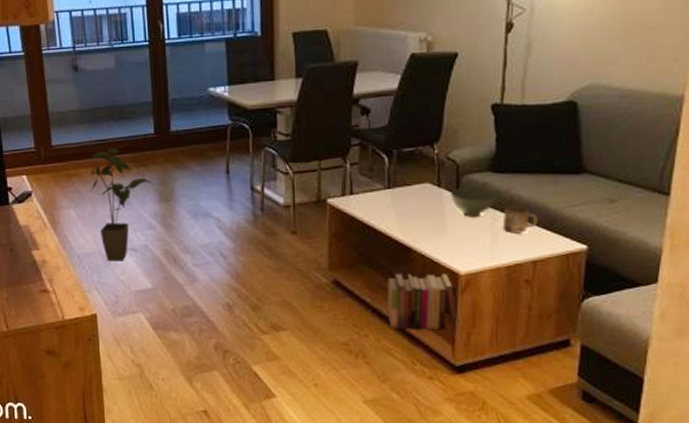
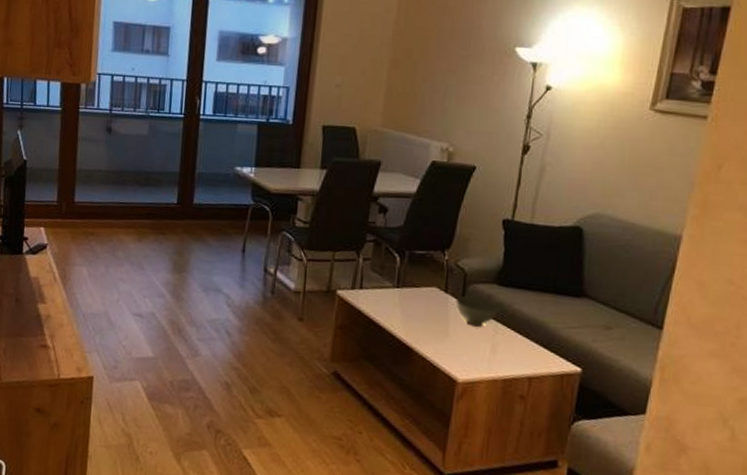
house plant: present [90,147,152,261] -> none [106,211,168,326]
books: present [387,273,459,331] -> none [382,372,452,437]
mug: present [502,205,538,234] -> none [502,319,537,349]

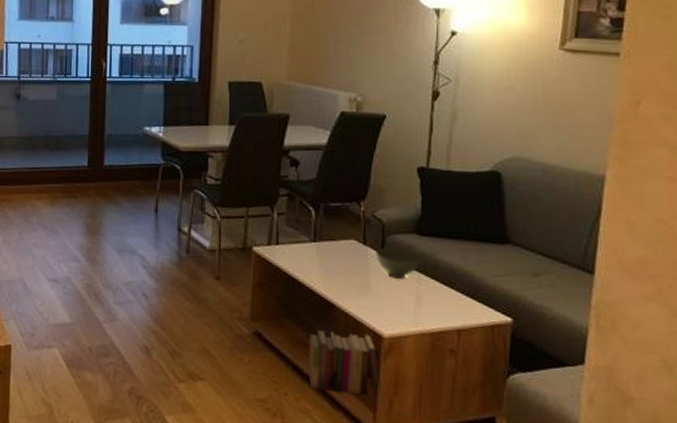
books: none [382,372,452,437] -> present [308,329,381,395]

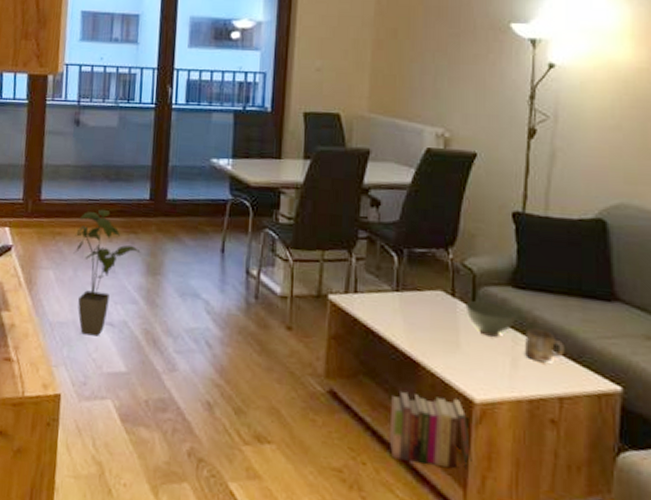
house plant: none [20,176,81,292] -> present [74,209,141,336]
mug: none [427,269,463,300] -> present [524,327,565,363]

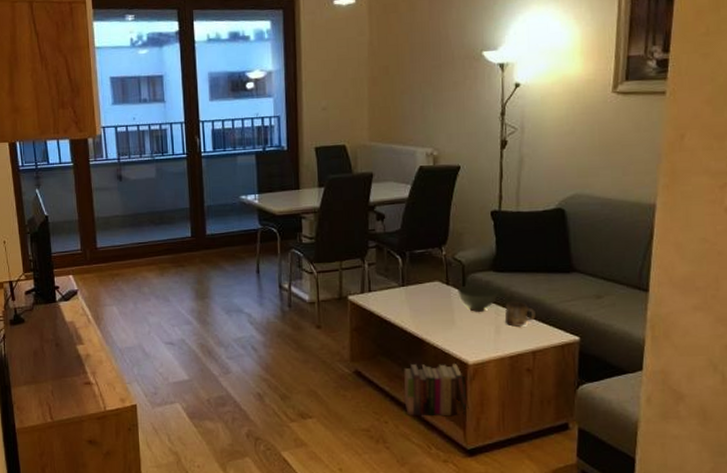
house plant: present [74,209,141,336] -> none [132,249,189,355]

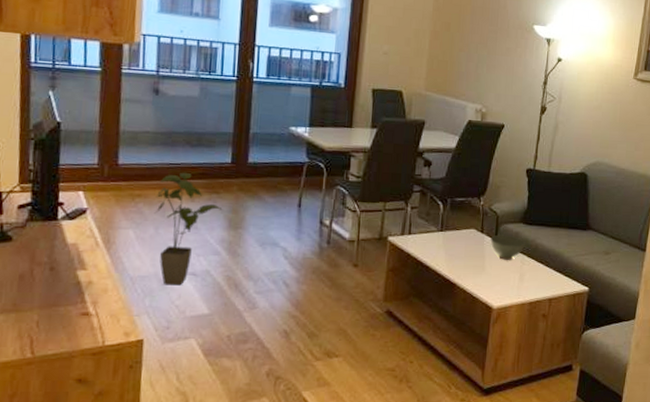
house plant: none [132,249,189,355] -> present [155,172,223,286]
books: present [404,363,469,417] -> none [430,305,489,357]
mug: present [504,301,536,327] -> none [528,252,555,276]

